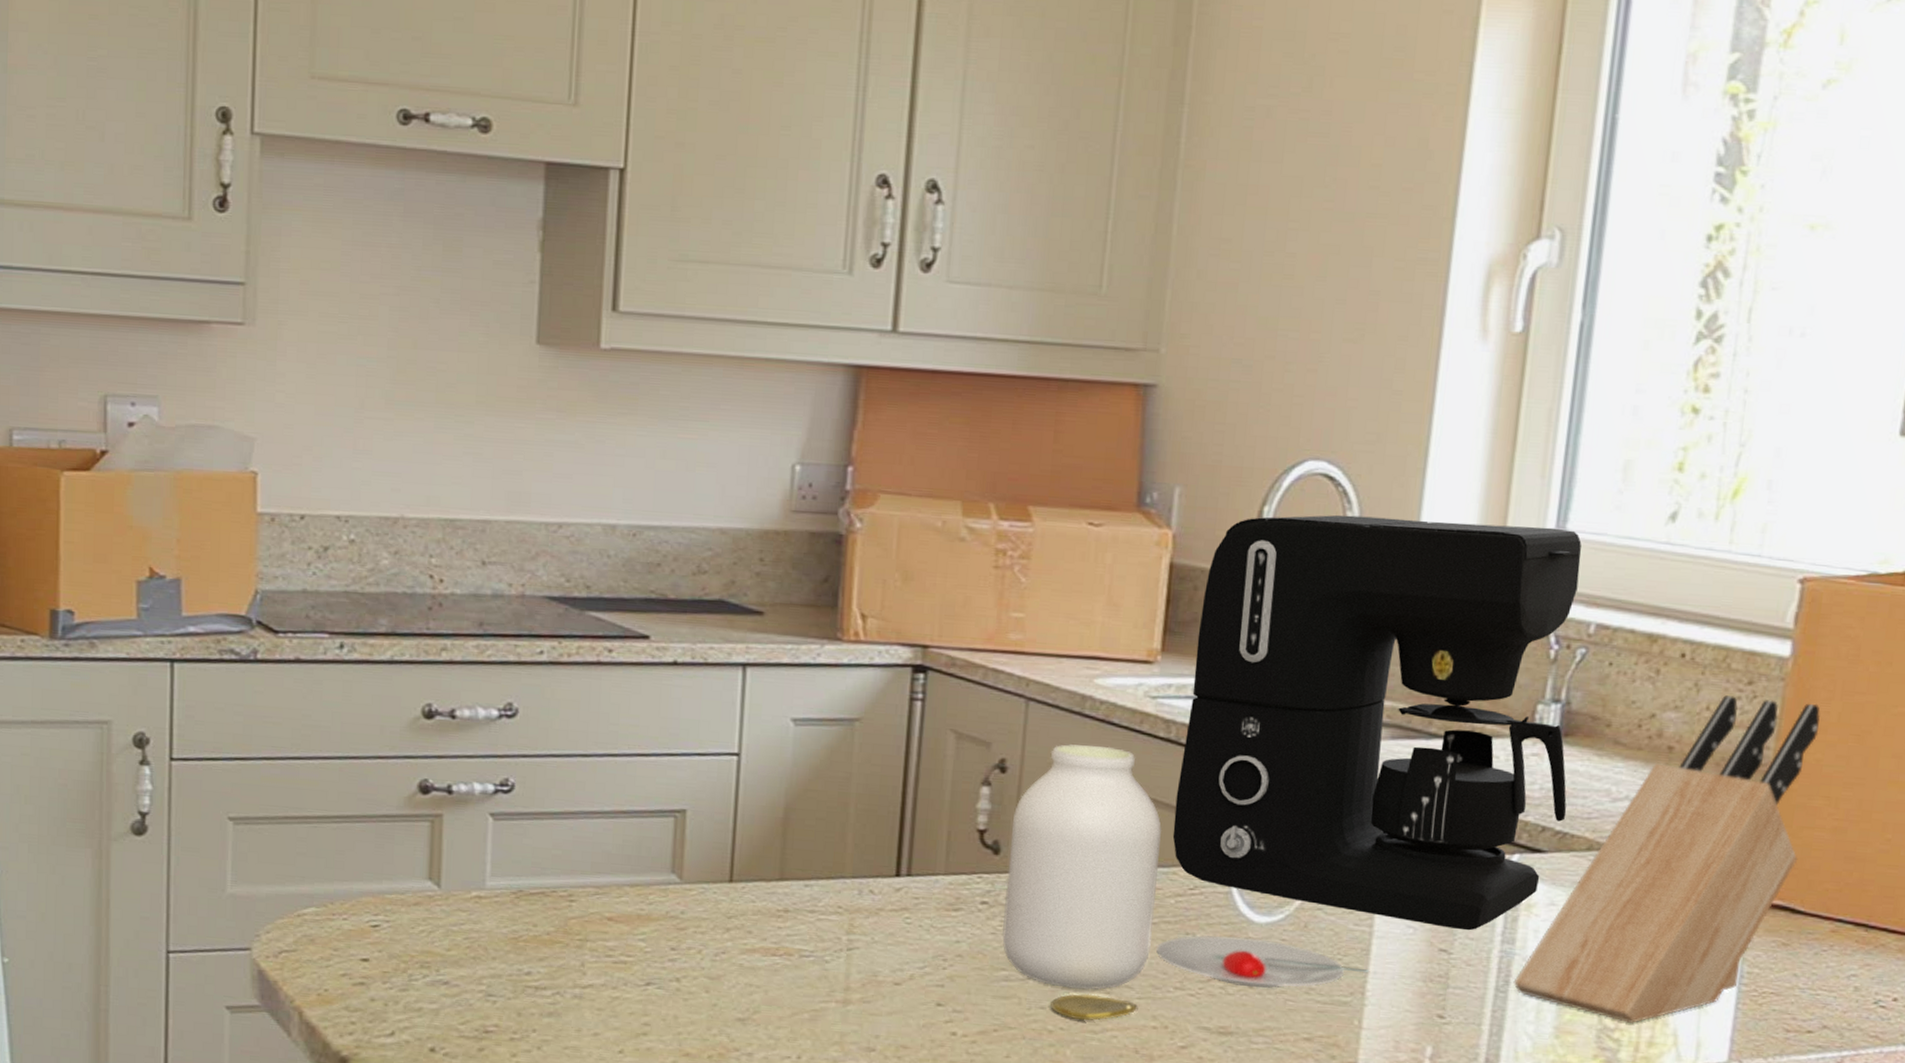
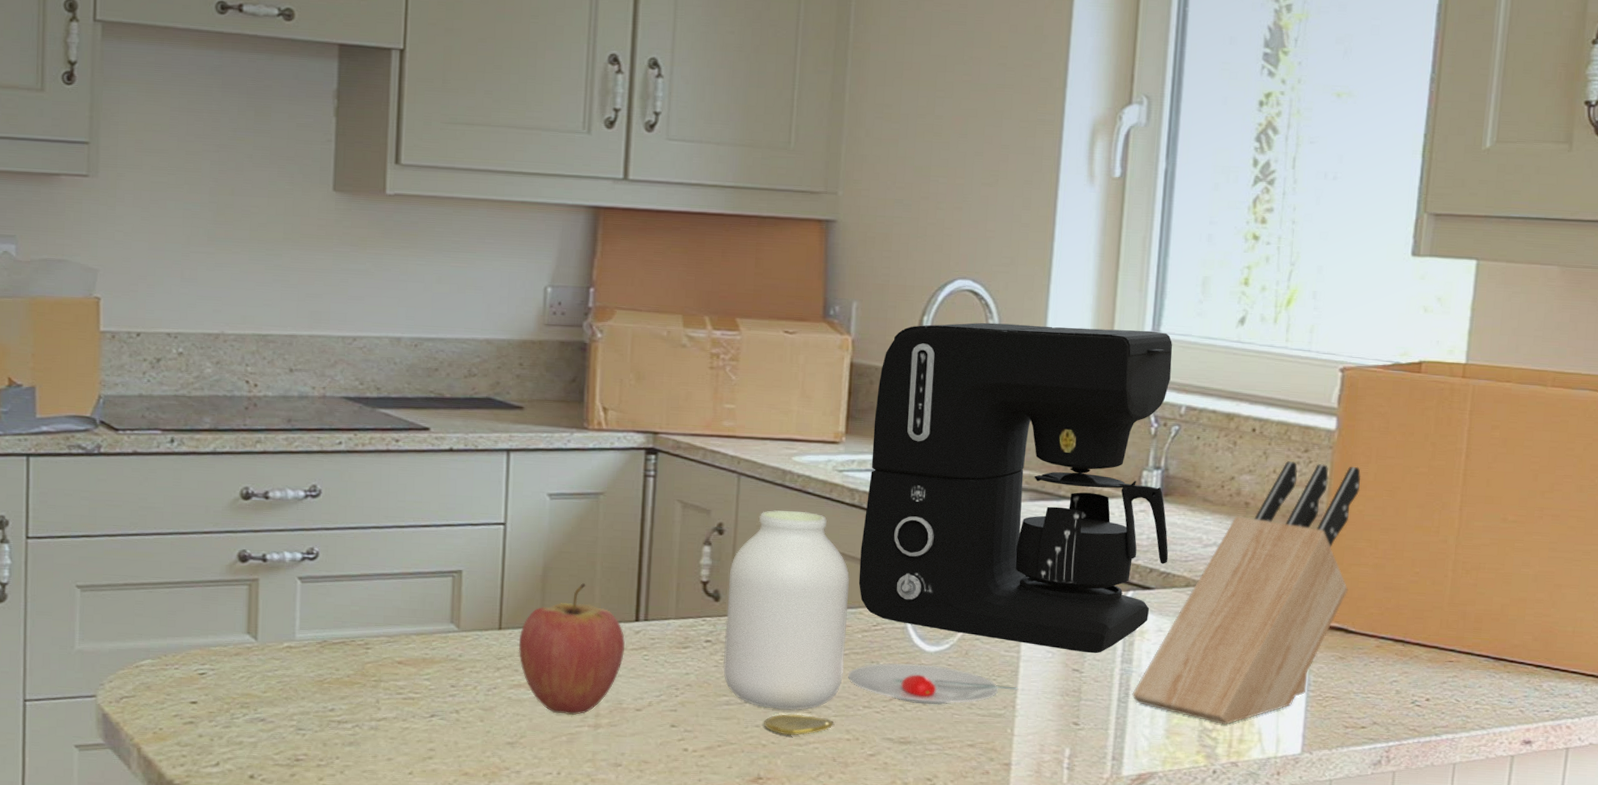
fruit: none [752,829,882,989] -> present [518,583,625,716]

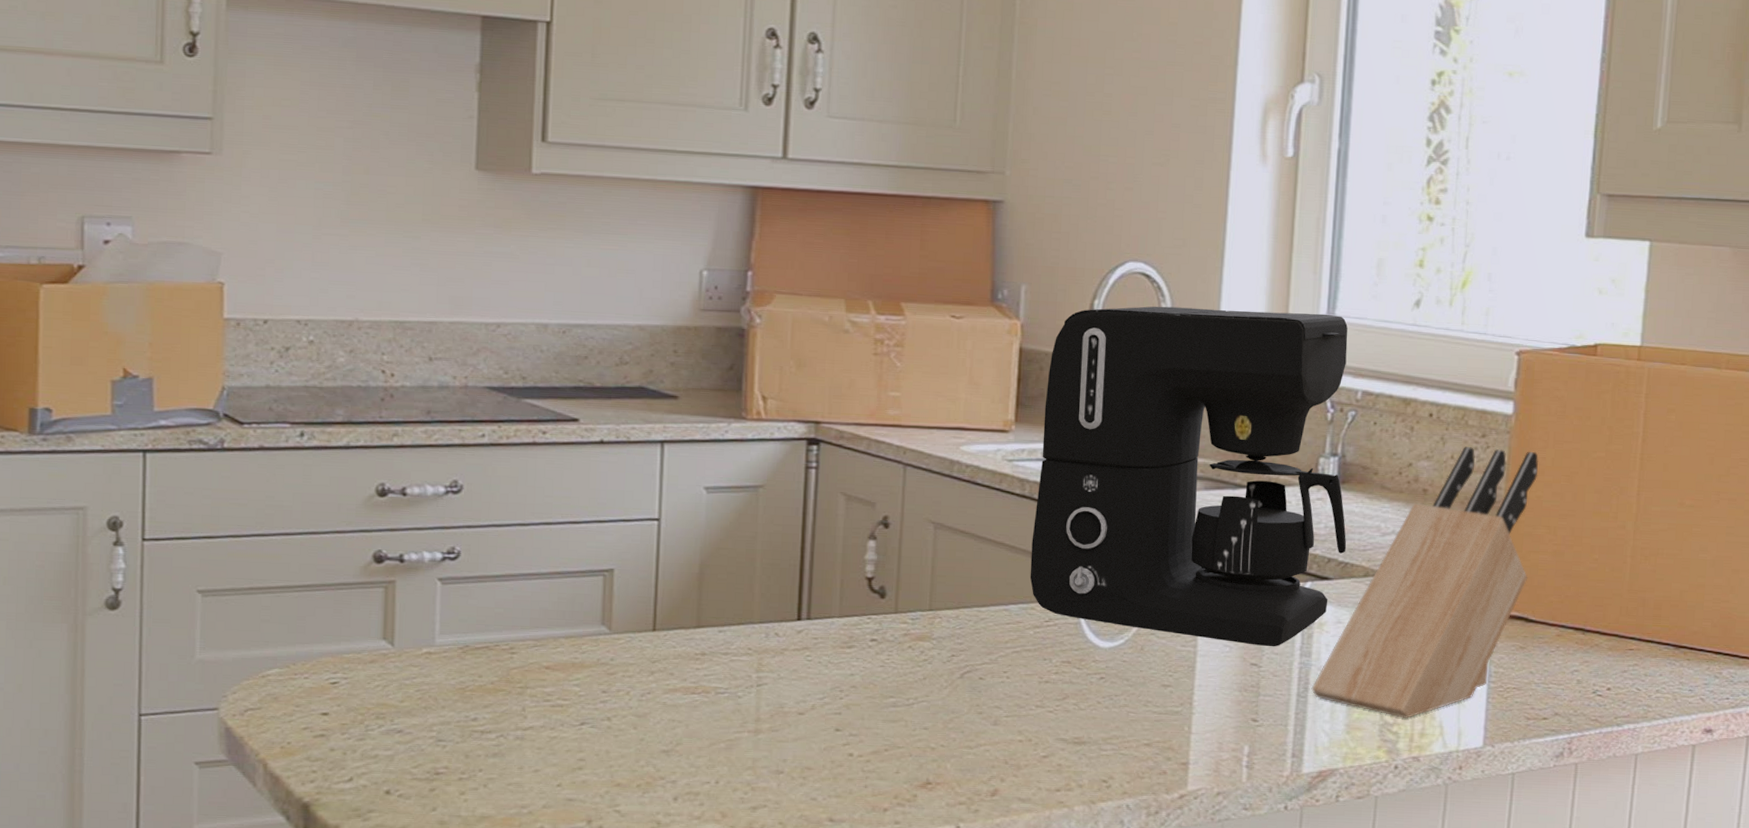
fruit: present [518,583,625,716] -> none [673,581,786,721]
jar: present [723,510,1018,736] -> none [890,502,1195,738]

